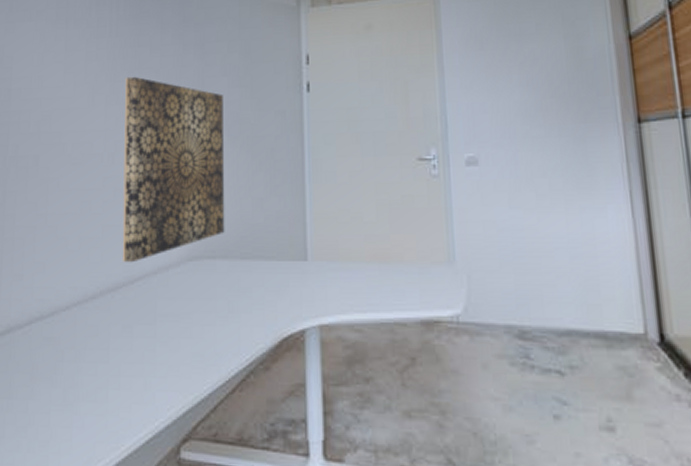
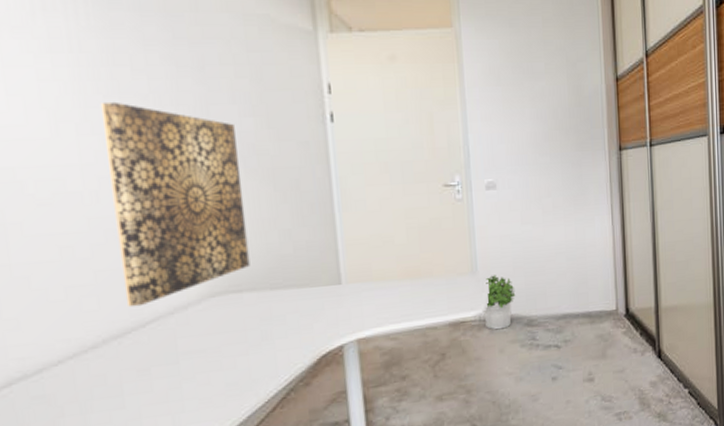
potted plant: none [461,268,503,338] -> present [482,275,516,330]

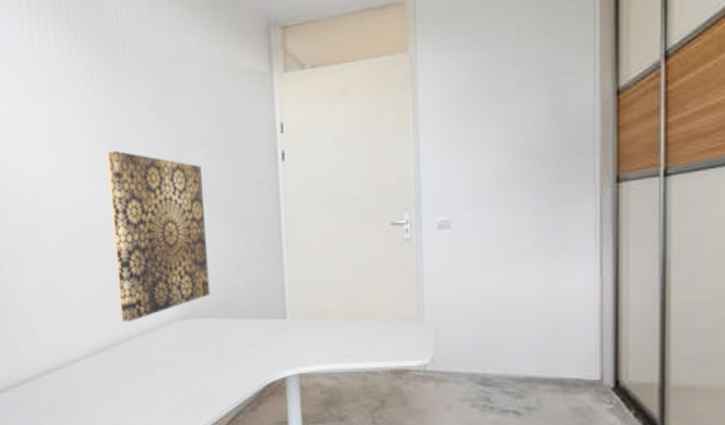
potted plant: present [482,275,516,330] -> none [428,323,468,384]

